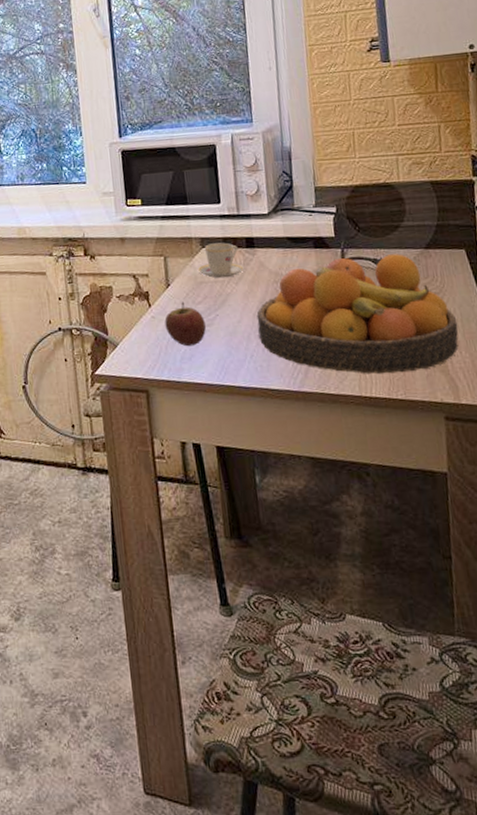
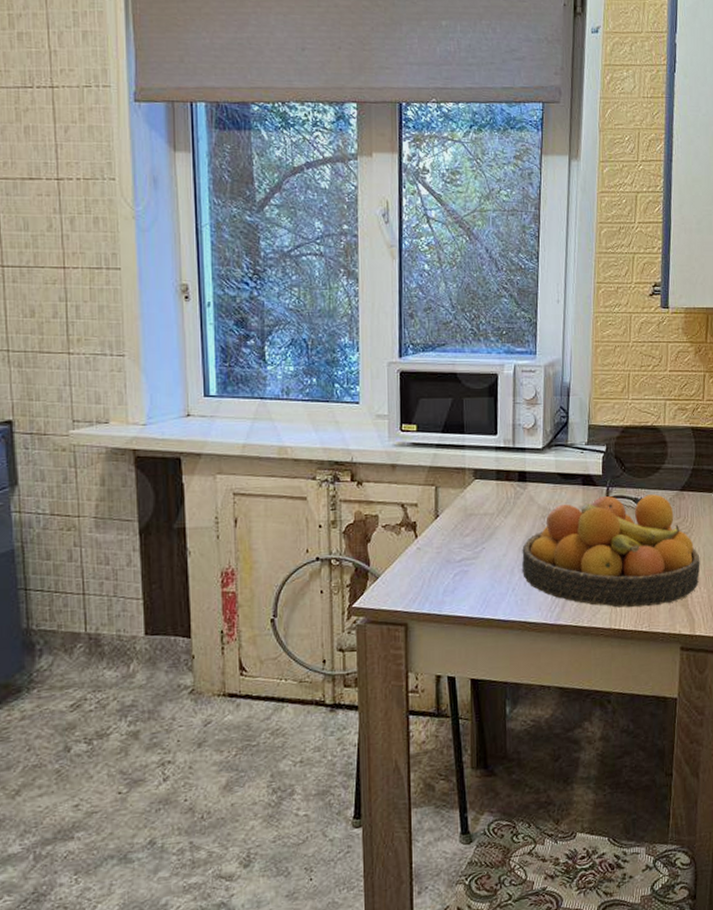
apple: present [164,302,207,347] -> none [430,533,472,580]
teacup: present [197,242,245,279] -> none [468,475,515,511]

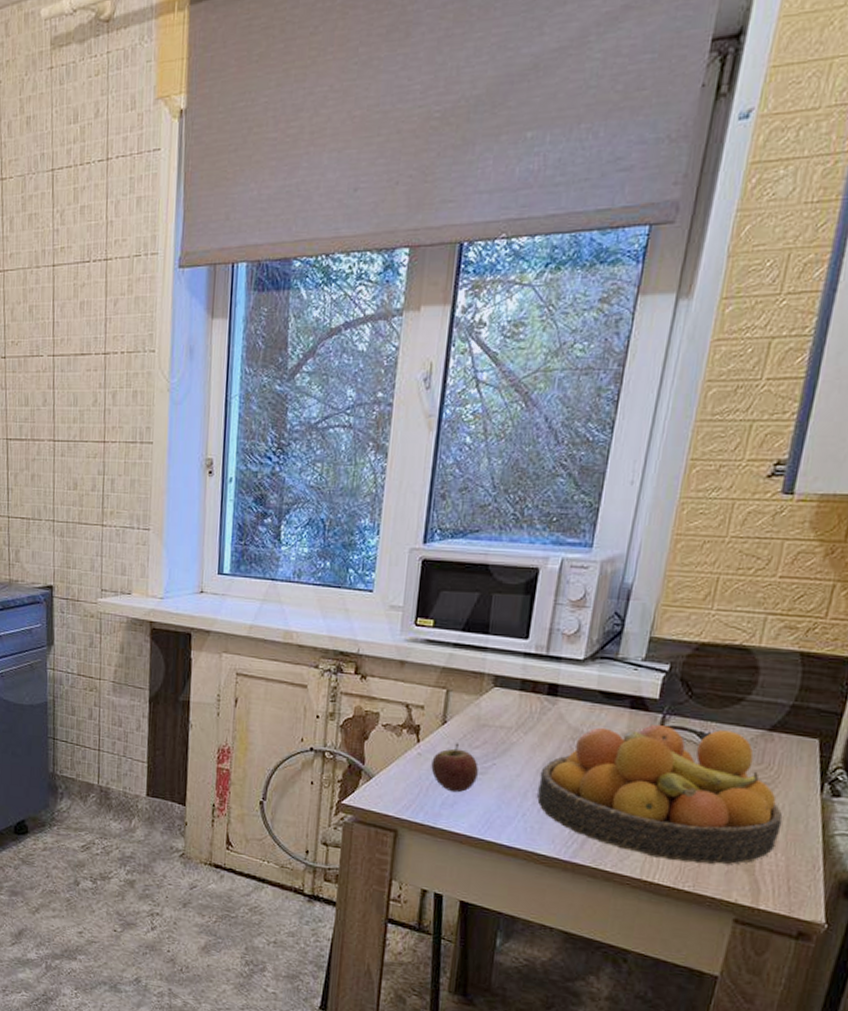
apple: none [430,533,472,580] -> present [431,743,479,793]

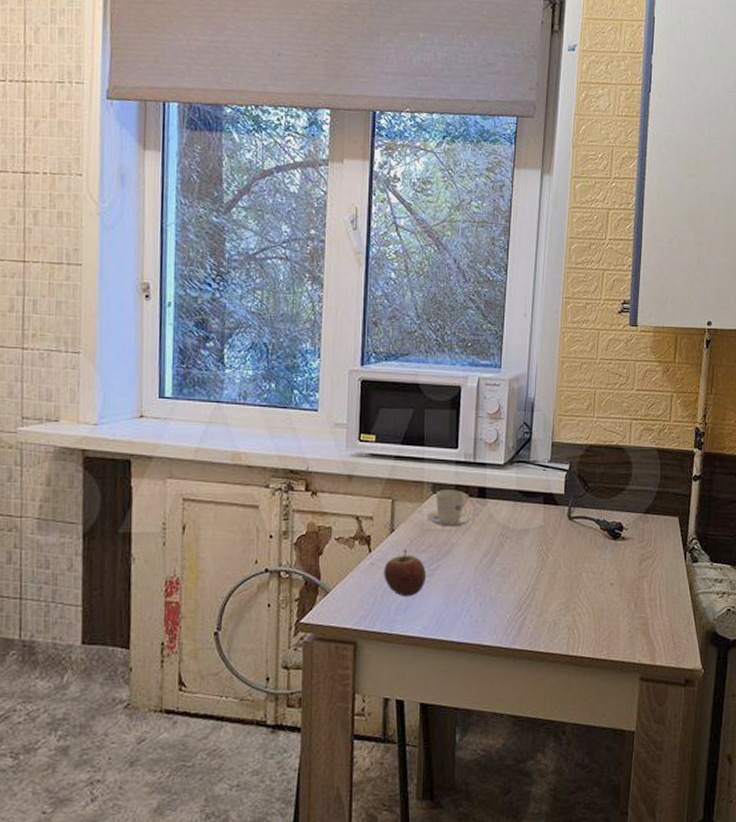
teacup: none [482,683,540,725] -> present [425,490,474,527]
fruit bowl: present [537,725,783,864] -> none [478,516,663,634]

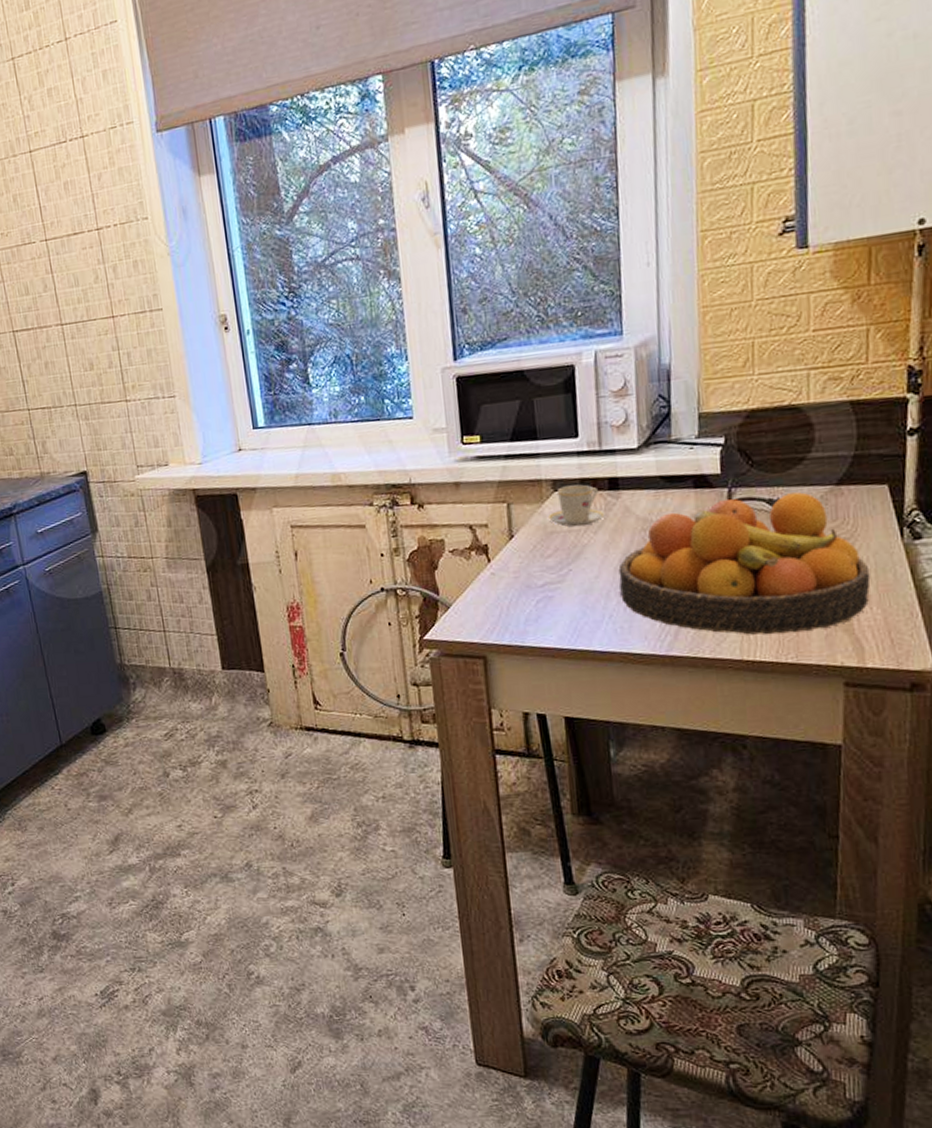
apple: present [384,549,427,597] -> none [506,555,557,607]
fruit bowl: none [478,516,663,634] -> present [618,492,871,635]

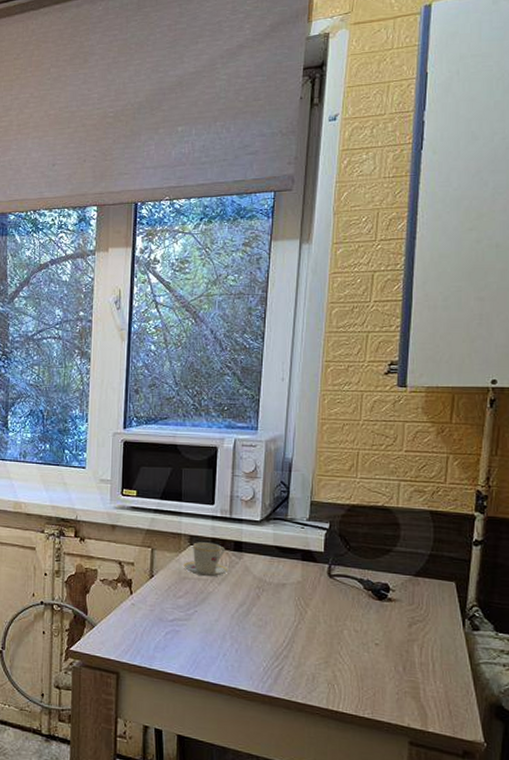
fruit bowl: present [618,492,871,635] -> none [234,574,436,693]

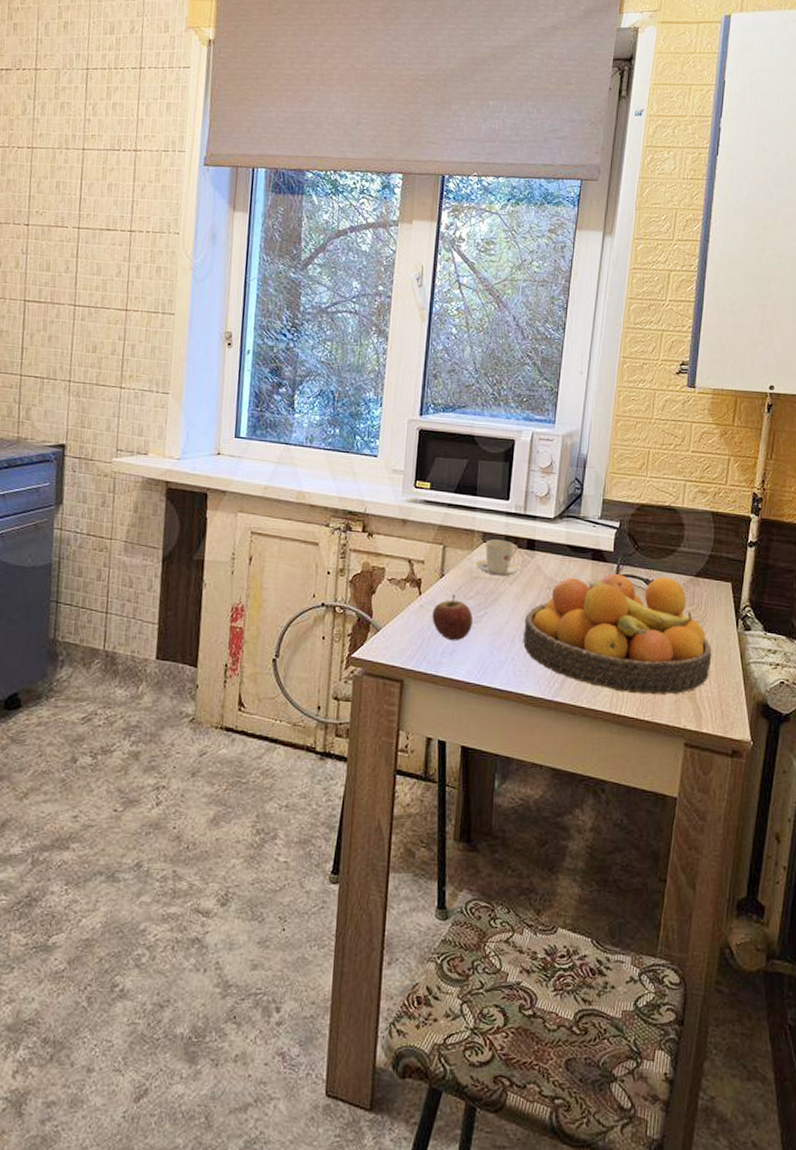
apple: none [144,594,184,637] -> present [432,594,474,641]
fruit bowl: none [234,574,436,693] -> present [523,574,712,695]

